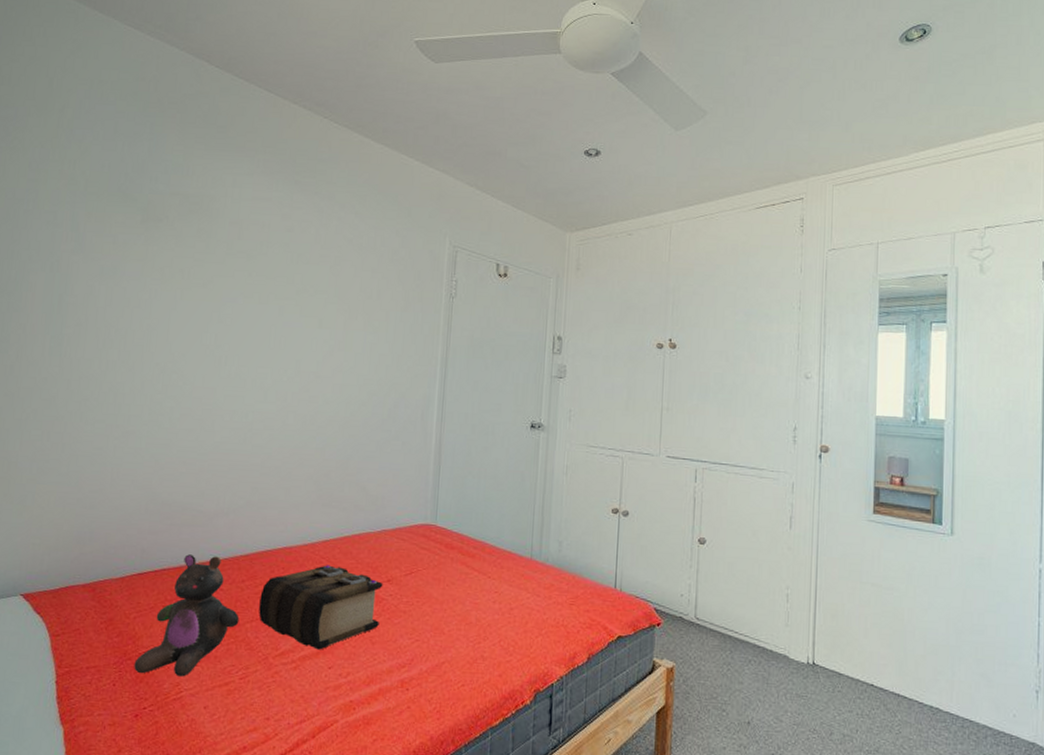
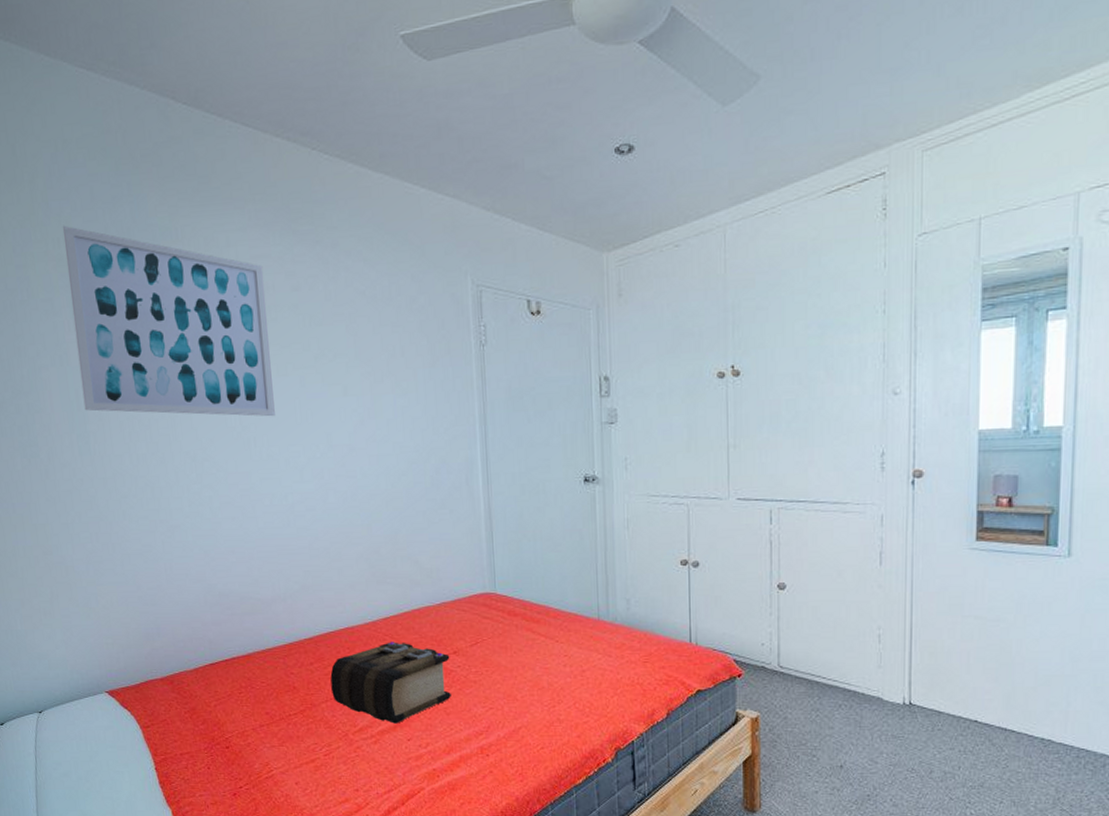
wall art: none [64,150,263,340] -> present [62,225,275,417]
stuffed bear: present [134,554,240,677] -> none [223,642,315,757]

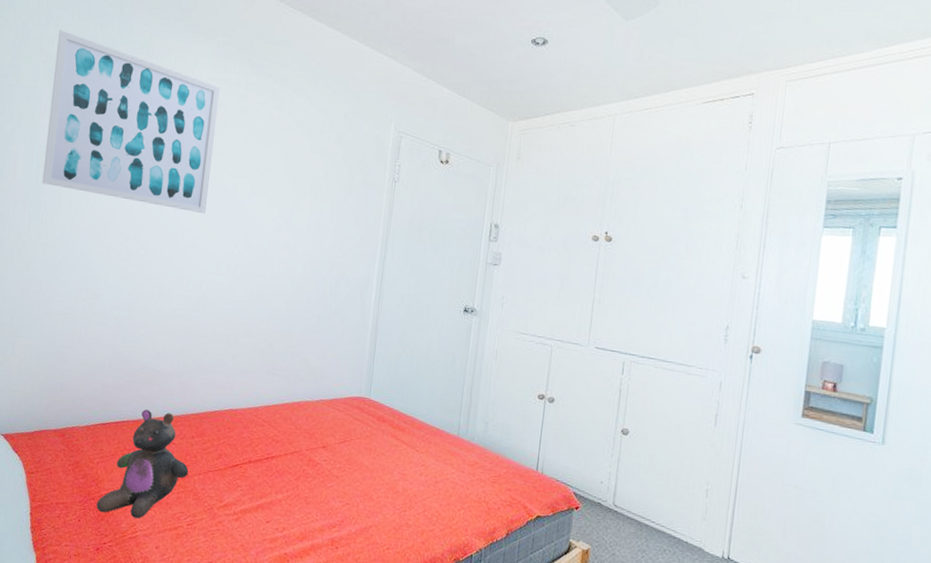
stuffed bear: none [223,642,315,757] -> present [96,409,189,519]
book: present [330,642,451,724] -> none [206,428,319,505]

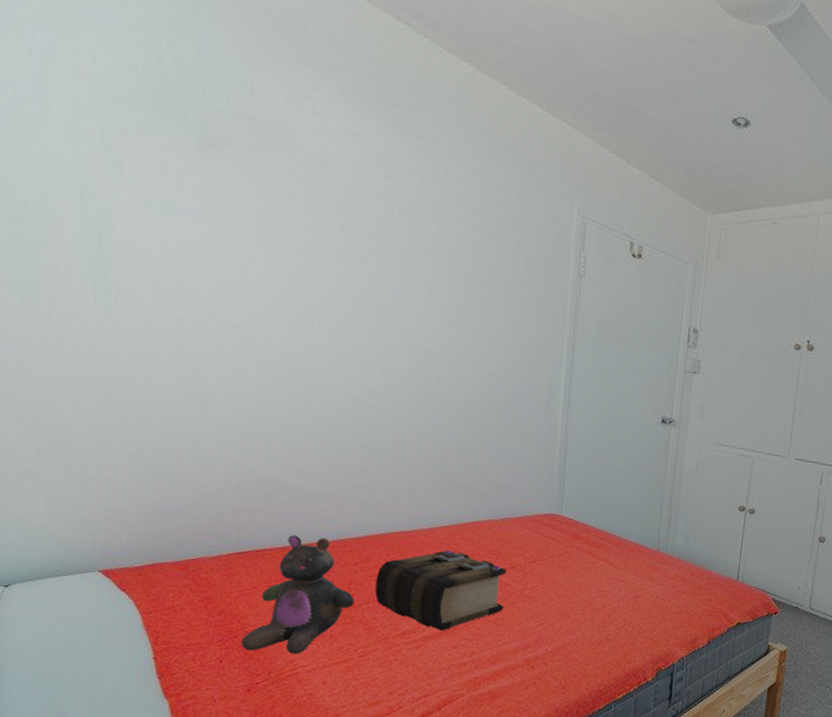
wall art: present [42,29,220,214] -> none [102,39,352,305]
book: none [206,428,319,505] -> present [375,550,507,631]

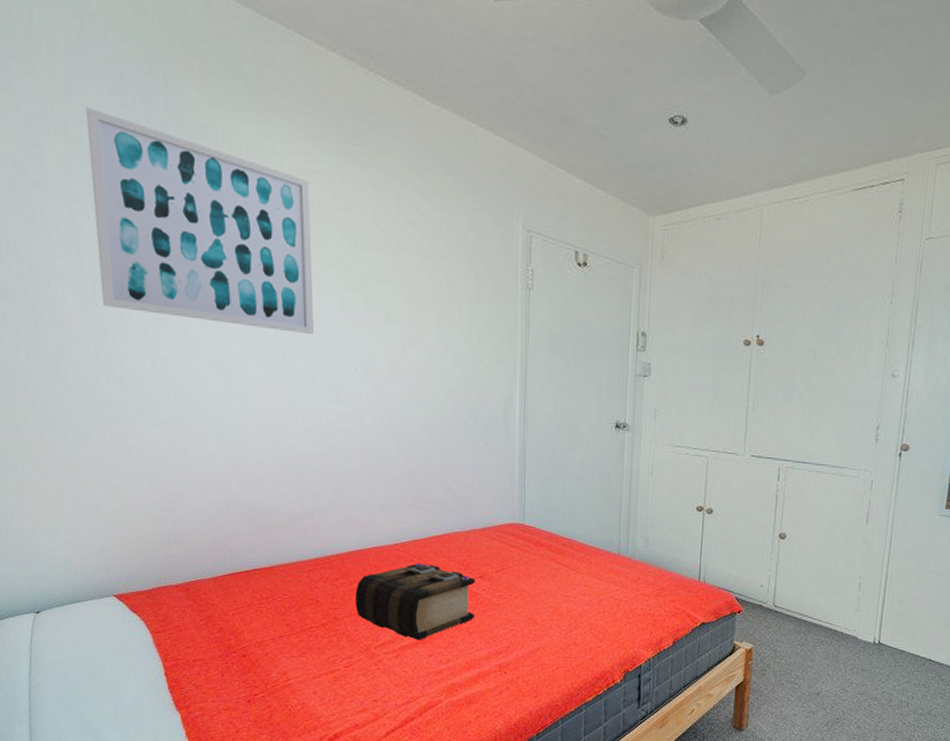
wall art: none [102,39,352,305] -> present [85,106,314,335]
stuffed bear: present [241,535,355,654] -> none [239,555,338,667]

